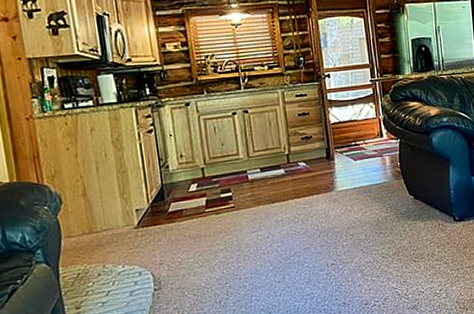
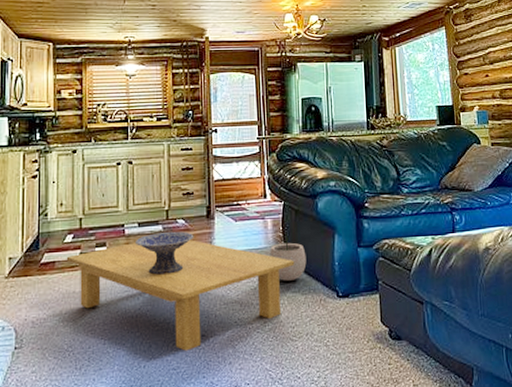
coffee table: none [193,180,414,279] -> present [66,239,295,351]
decorative bowl: none [260,173,316,215] -> present [136,232,194,275]
plant pot: none [389,167,425,211] -> present [269,232,307,281]

